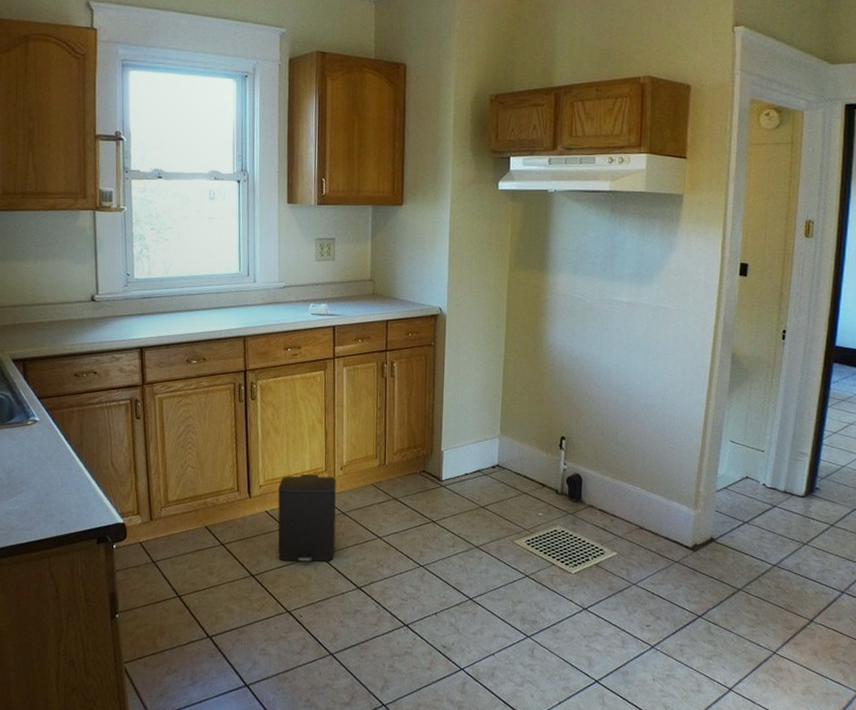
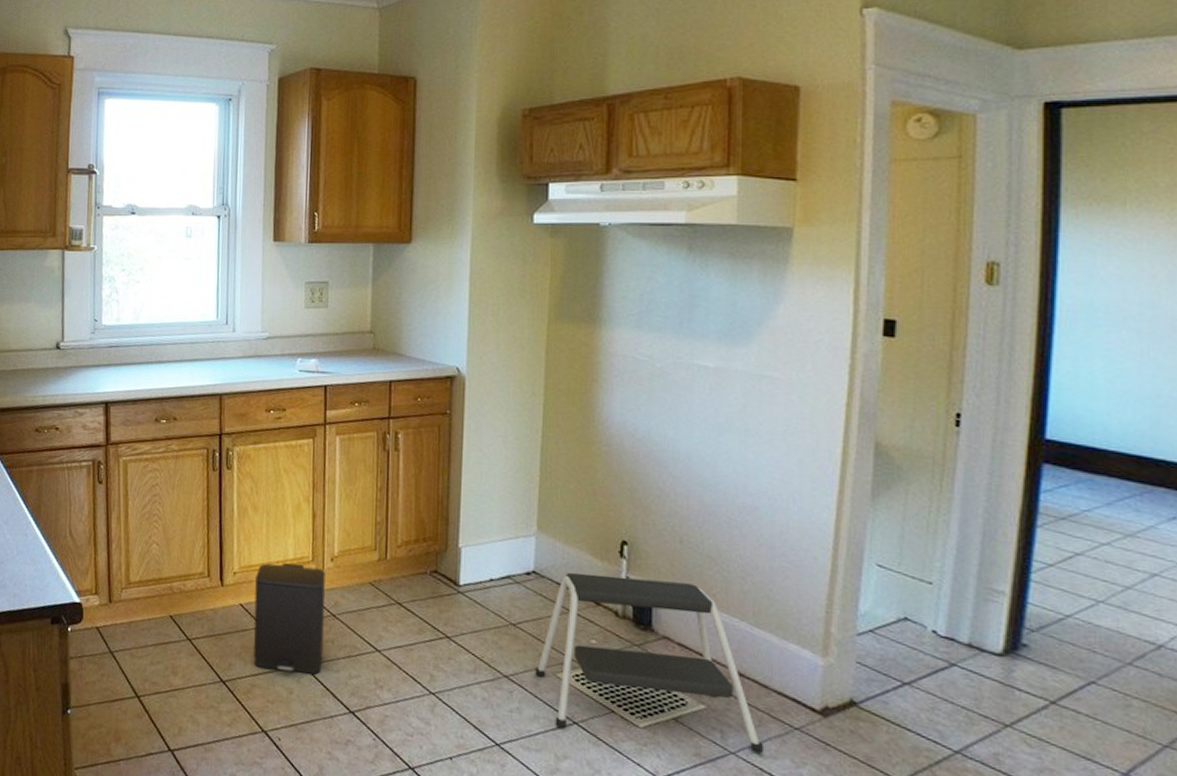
step stool: none [498,463,655,582] -> present [535,572,765,753]

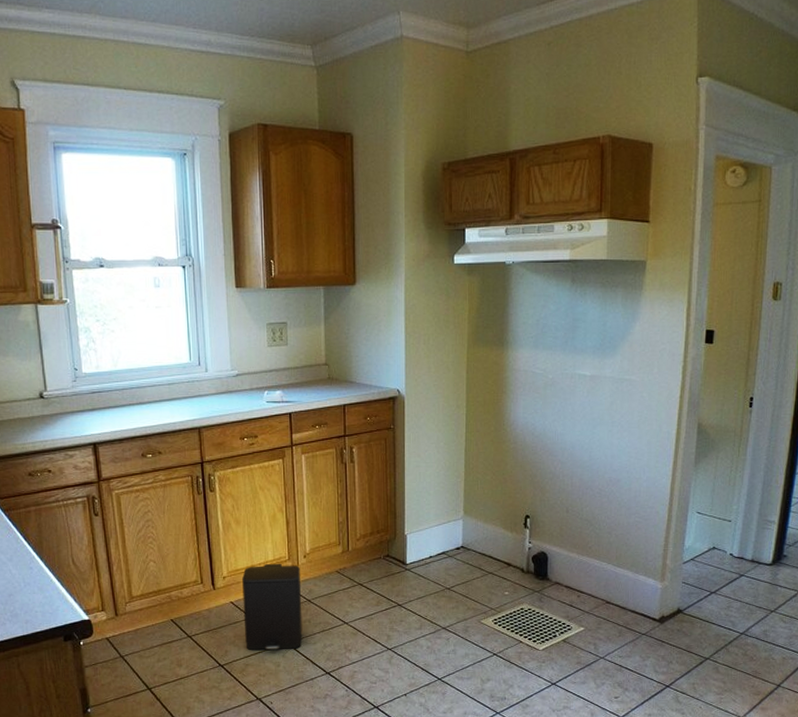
step stool: present [535,572,765,753] -> none [465,541,623,660]

